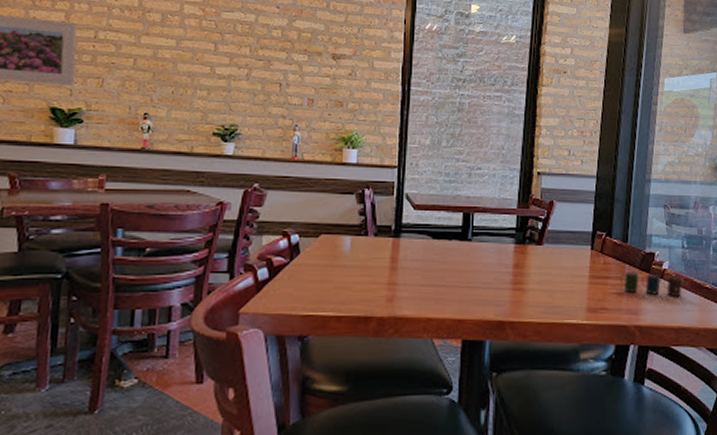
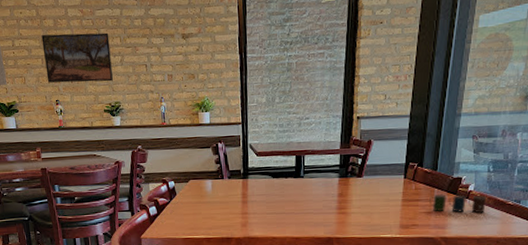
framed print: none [136,29,236,98] -> present [41,32,113,83]

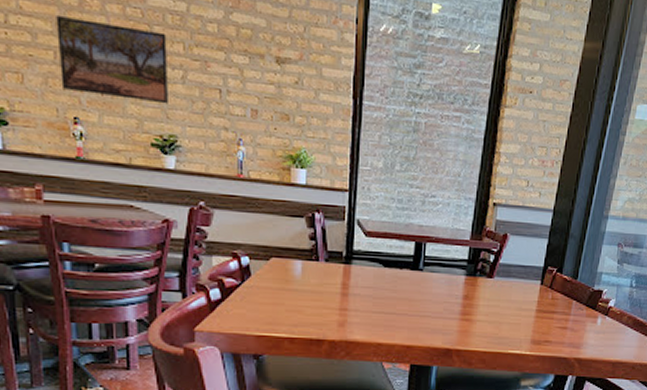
cup: present [429,194,487,214] -> none [566,308,627,334]

